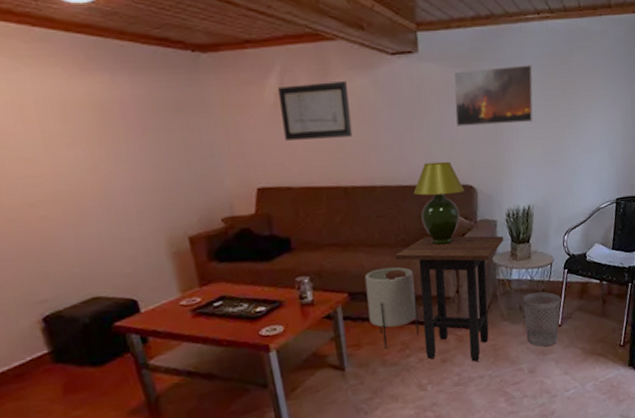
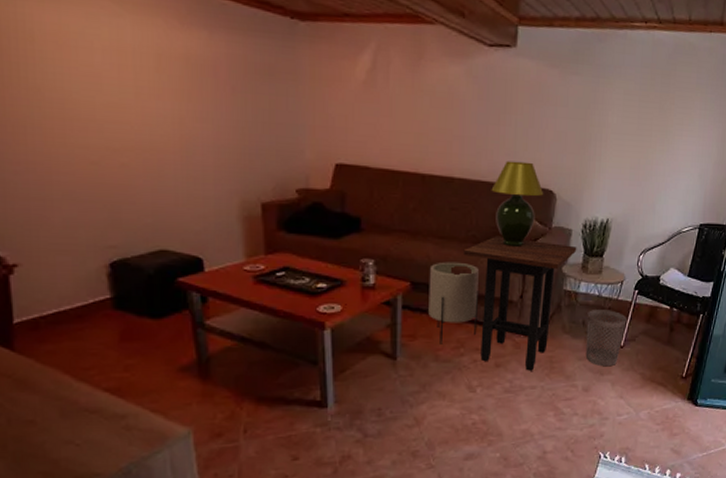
wall art: present [278,81,353,141] -> none [370,64,439,124]
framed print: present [453,65,533,127] -> none [544,71,632,134]

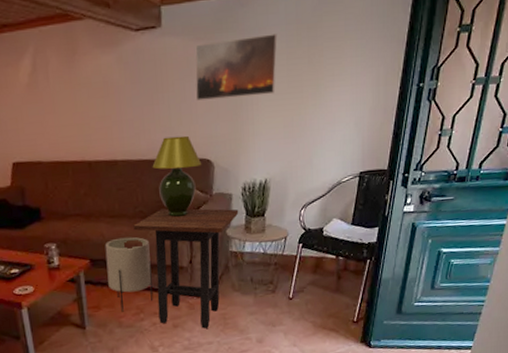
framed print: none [544,71,632,134] -> present [195,33,278,101]
wastebasket: present [585,310,627,367] -> none [254,265,294,319]

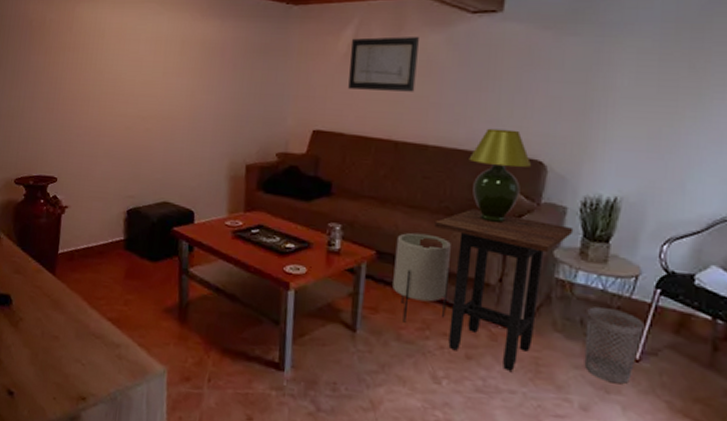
wall art: none [31,60,97,118] -> present [348,37,419,92]
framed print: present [195,33,278,101] -> none [534,30,649,98]
wastebasket: none [254,265,294,319] -> present [584,307,644,384]

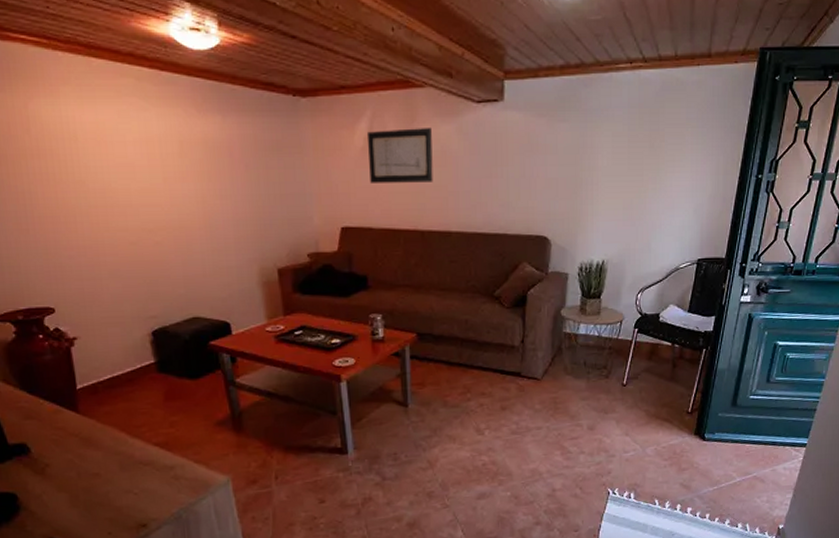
planter: present [392,232,451,323] -> none [433,311,482,391]
side table: present [434,208,574,371] -> none [464,284,574,412]
table lamp: present [468,128,532,223] -> none [487,211,539,295]
wastebasket: present [584,307,644,384] -> none [588,349,628,406]

